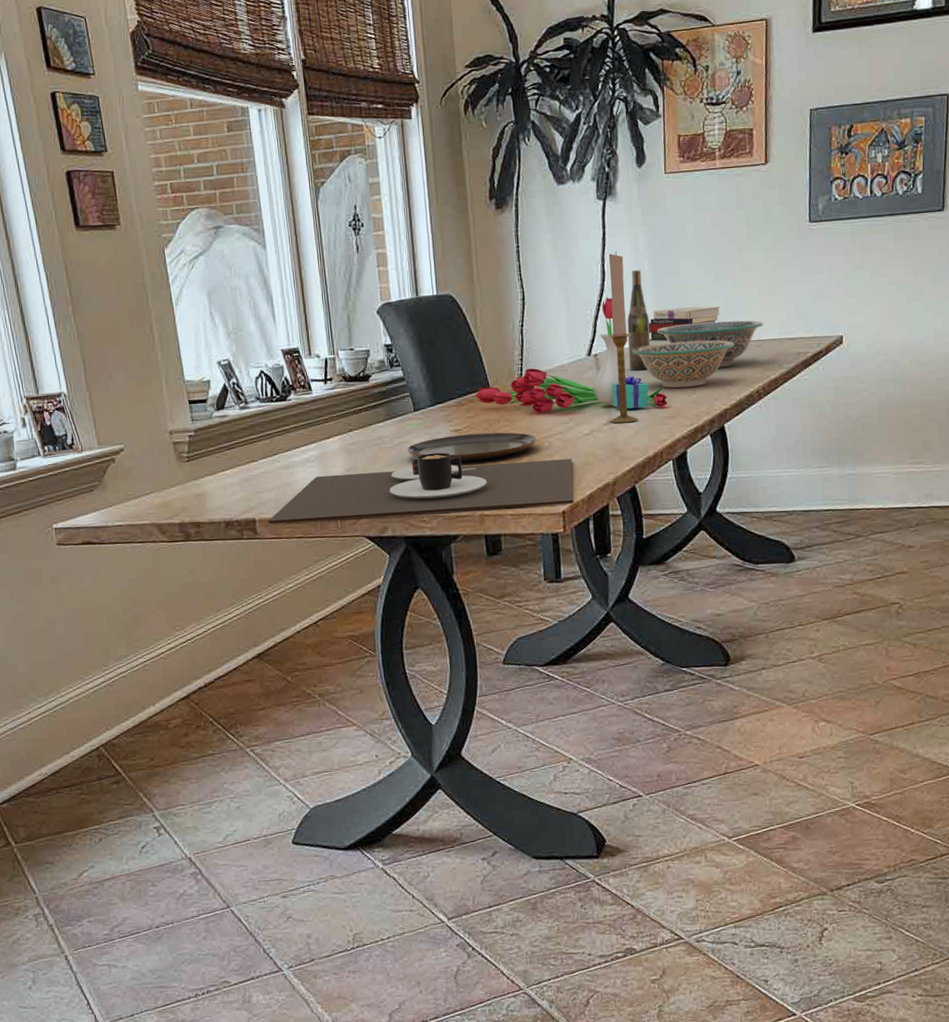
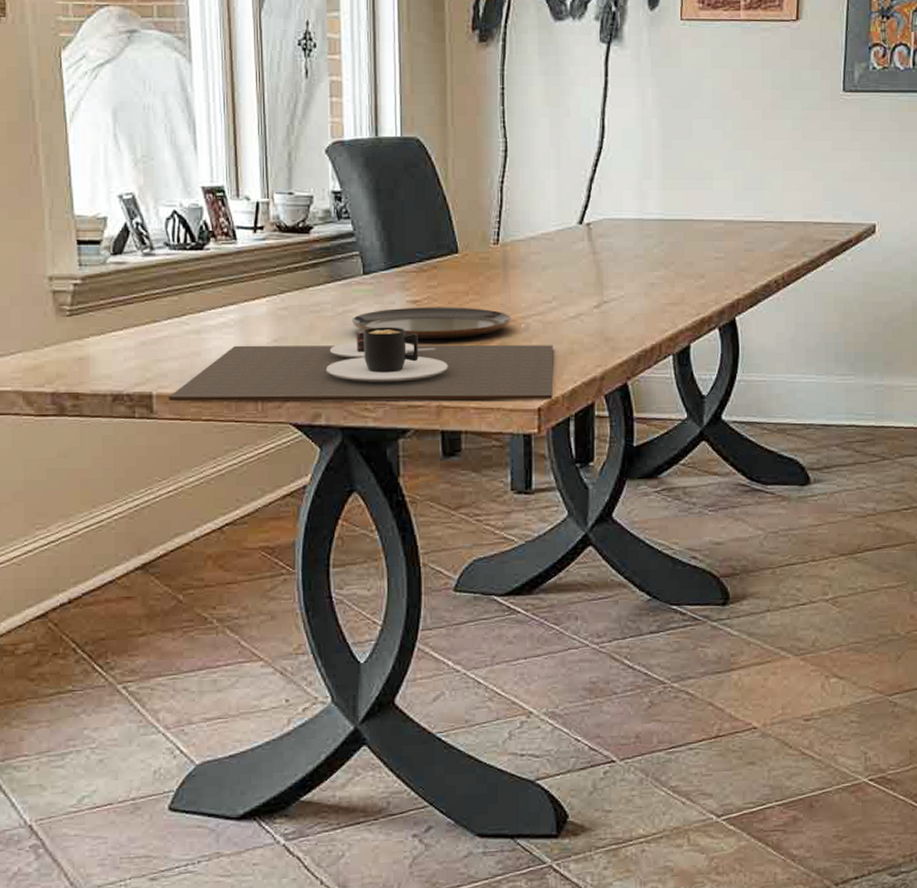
bouquet: present [476,297,668,413] -> none [441,157,671,291]
candlestick: present [608,251,638,423] -> none [601,104,634,307]
wine bottle: present [627,270,651,370] -> none [627,129,655,245]
ceramic bowl: present [632,340,734,388] -> none [632,217,751,271]
books: present [648,306,720,346] -> none [653,176,737,218]
decorative bowl: present [658,320,764,368] -> none [663,196,787,250]

